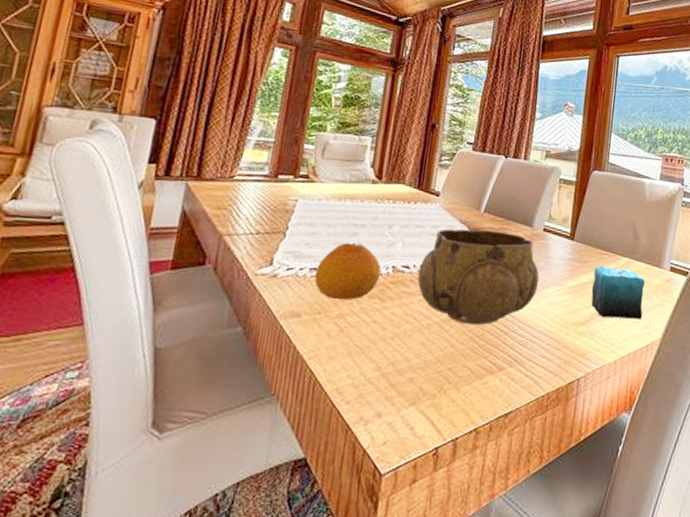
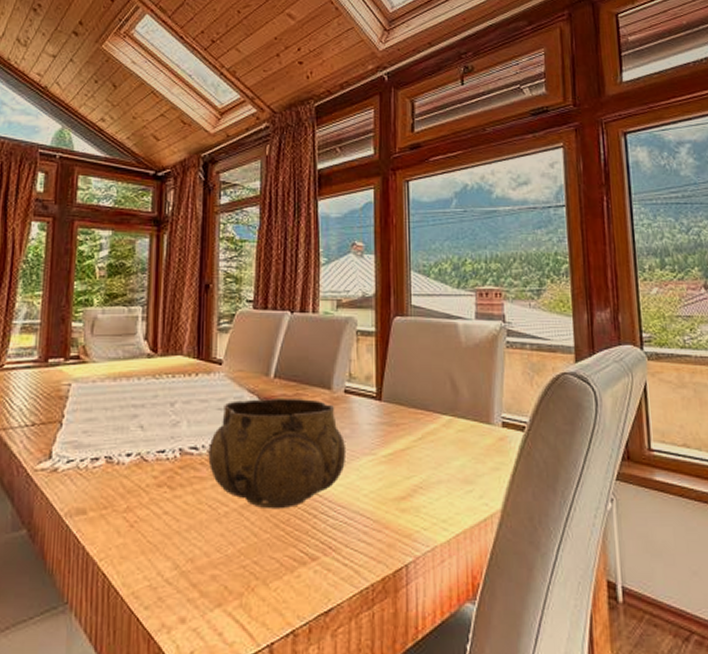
fruit: present [314,242,381,300] -> none [97,426,167,492]
candle: present [591,266,645,319] -> none [409,428,476,488]

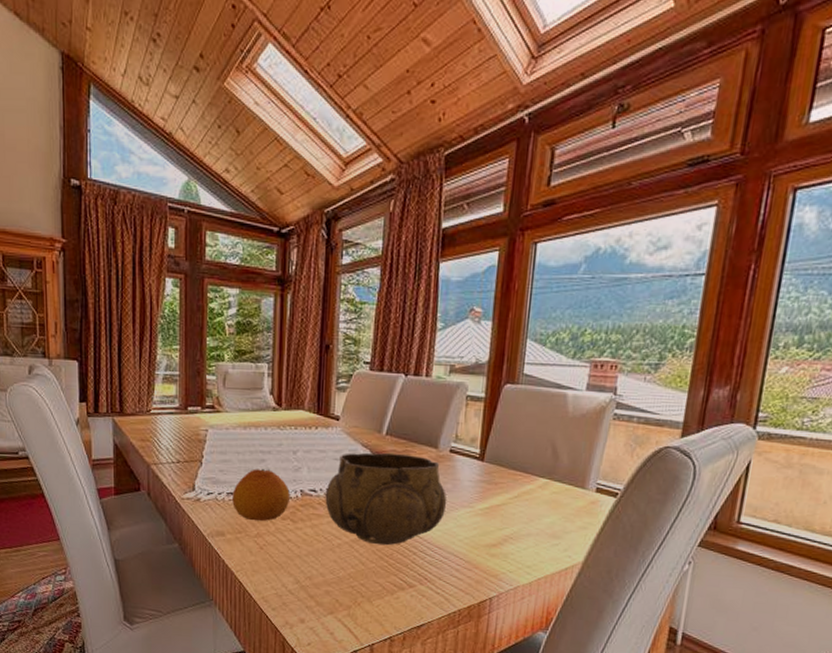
fruit: none [97,426,167,492] -> present [232,469,290,522]

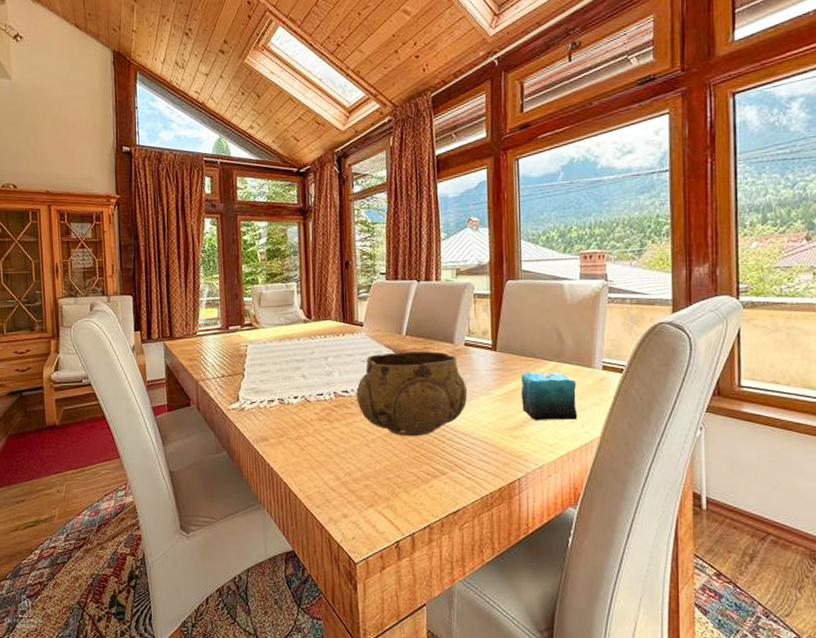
fruit: present [232,469,290,522] -> none [273,376,325,425]
candle: none [504,487,565,542] -> present [520,372,578,420]

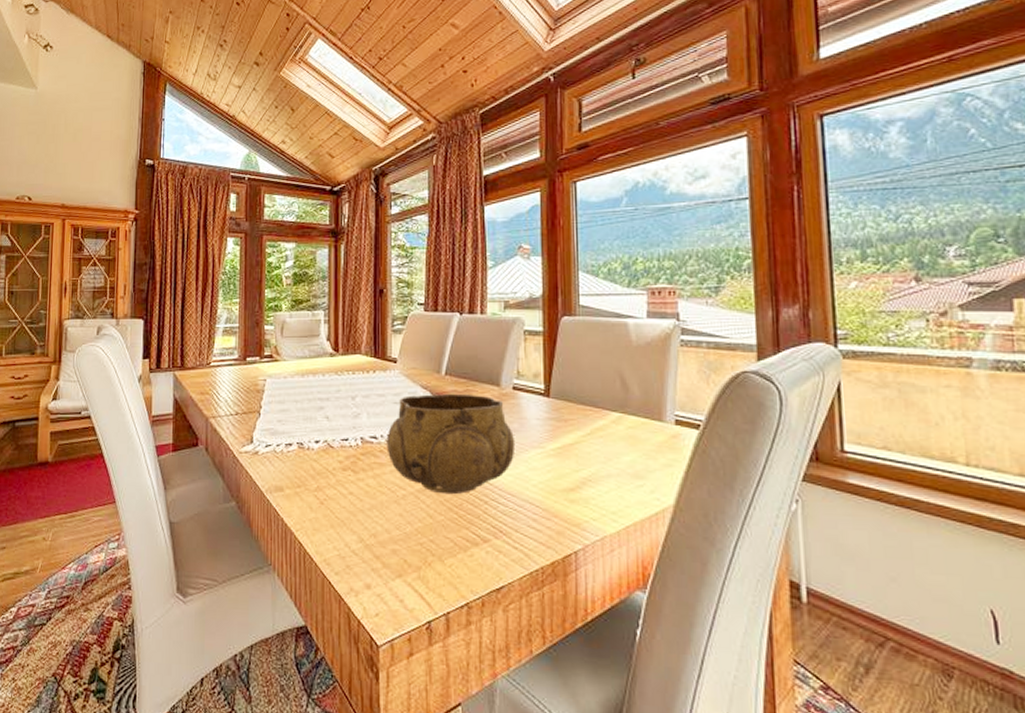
candle: present [520,372,578,420] -> none [578,424,647,483]

